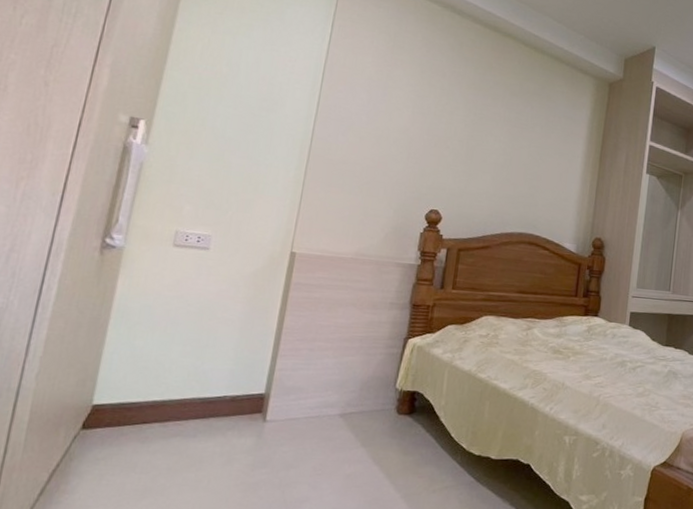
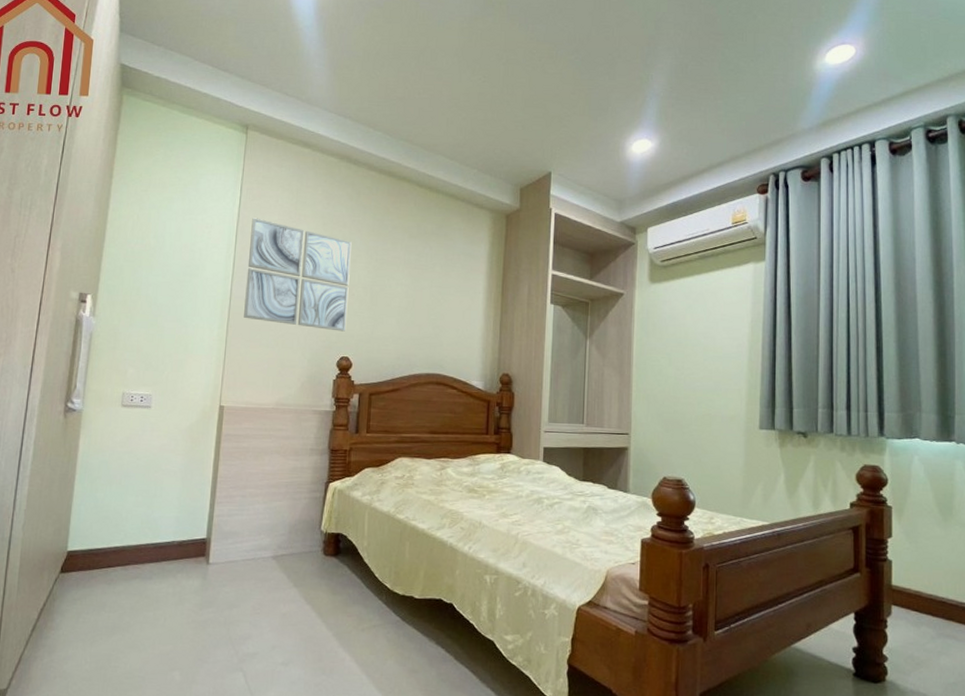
wall art: none [325,56,450,184] -> present [244,218,352,332]

